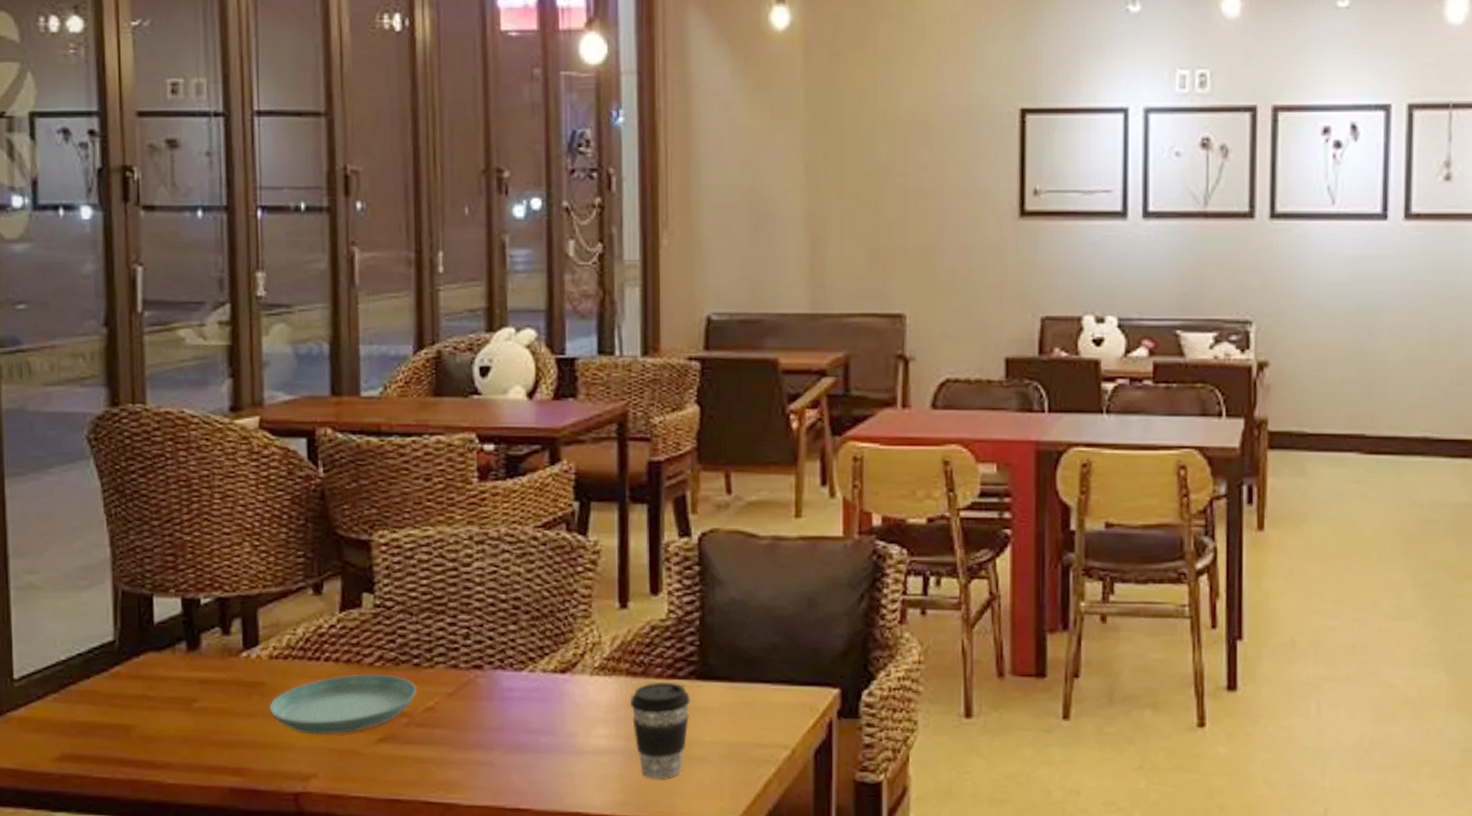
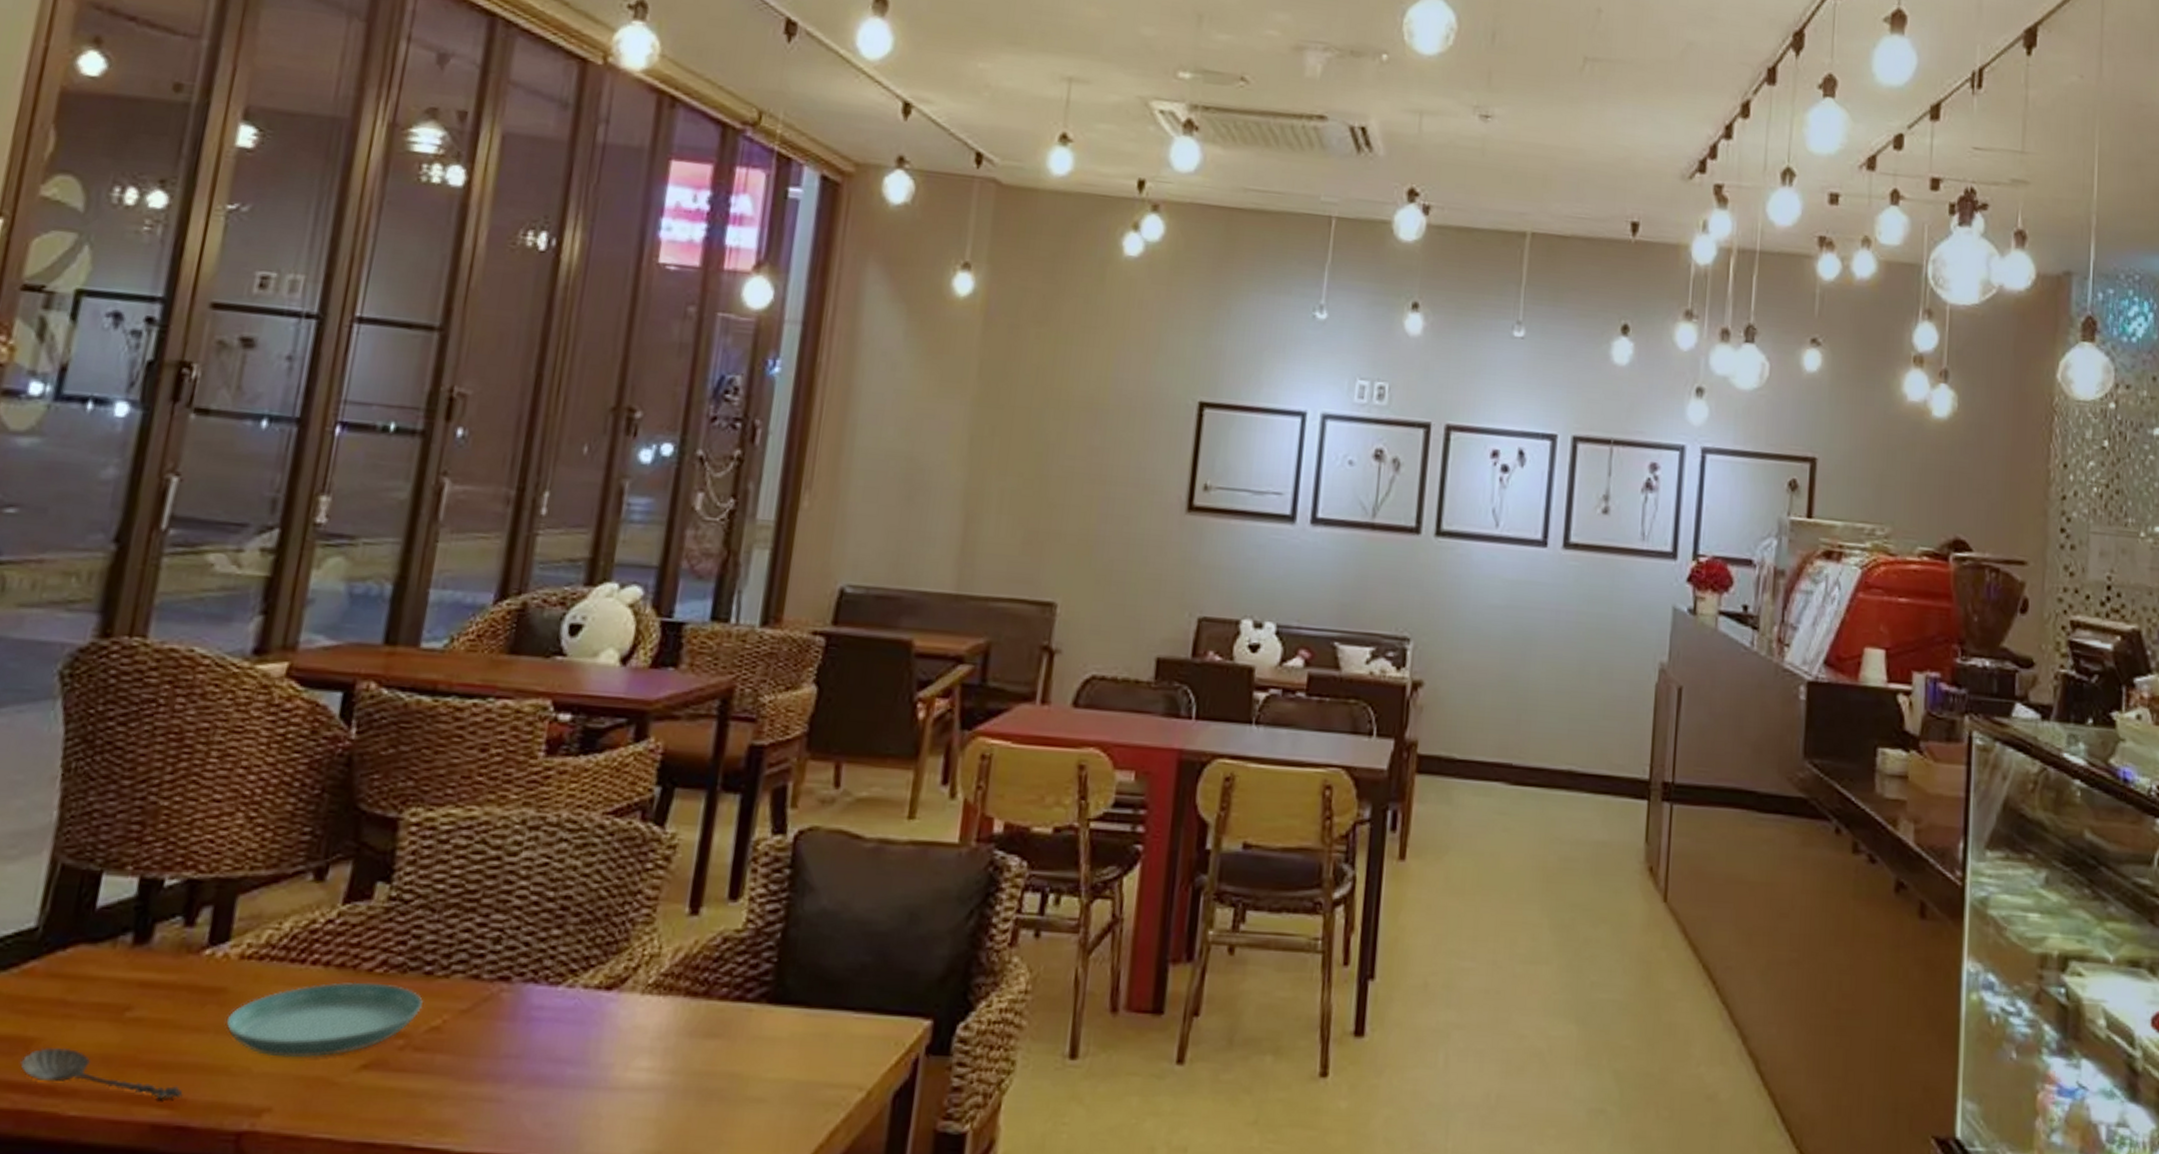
spoon: none [125,732,248,769] -> present [20,1048,183,1099]
coffee cup: present [629,681,690,780] -> none [682,1004,757,1124]

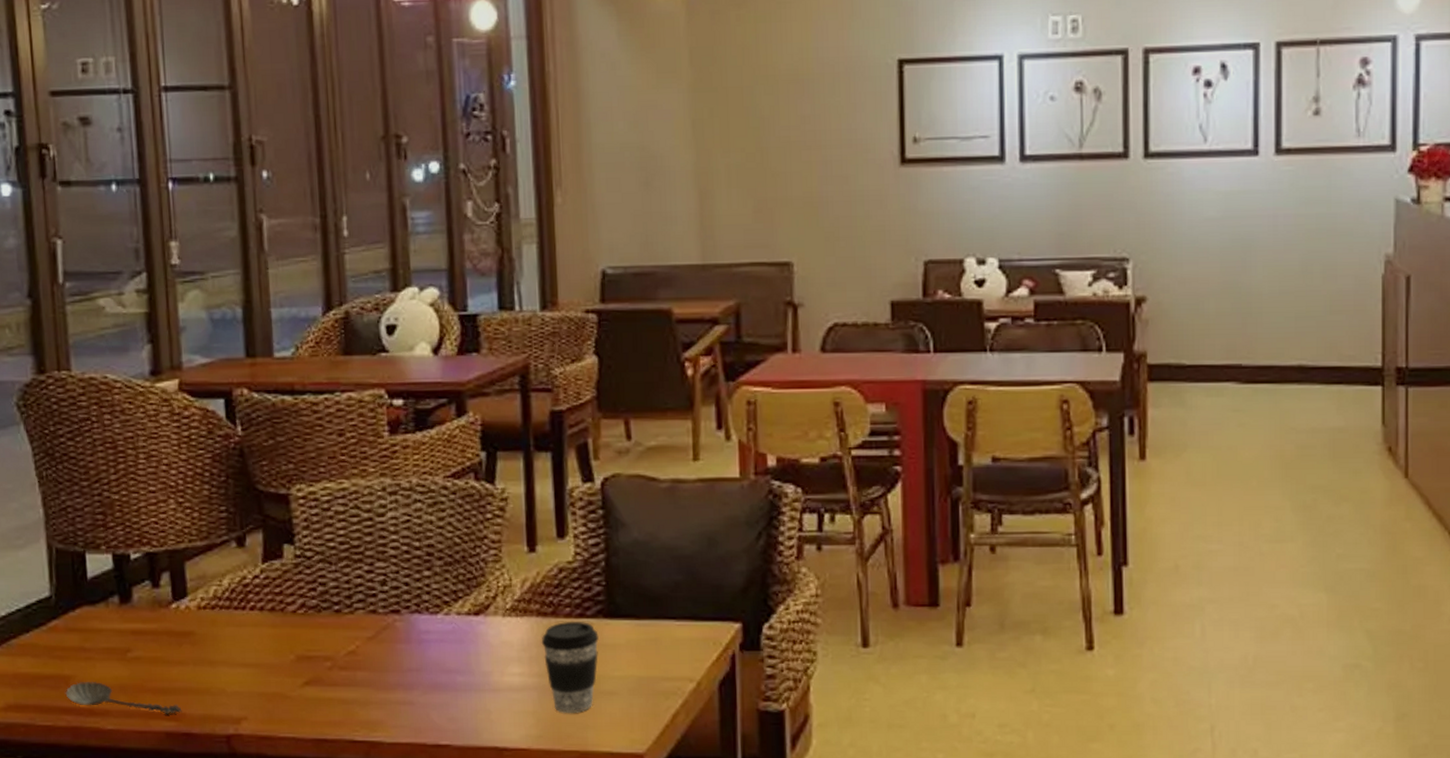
saucer: present [226,981,423,1058] -> none [199,621,338,680]
coffee cup: none [682,1004,757,1124] -> present [541,621,599,714]

